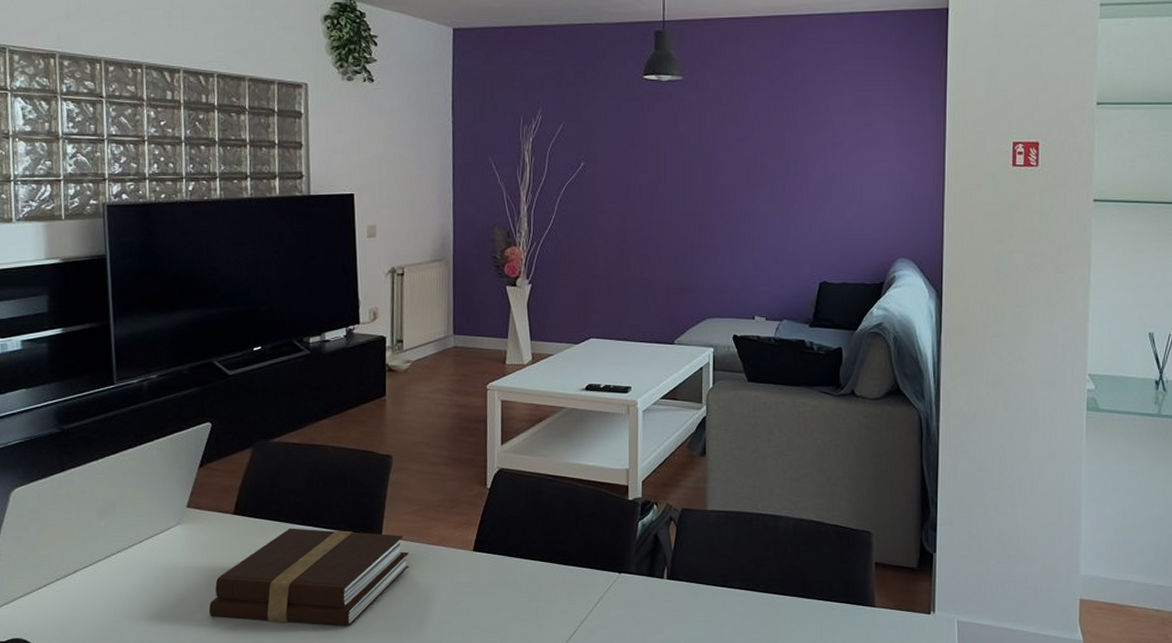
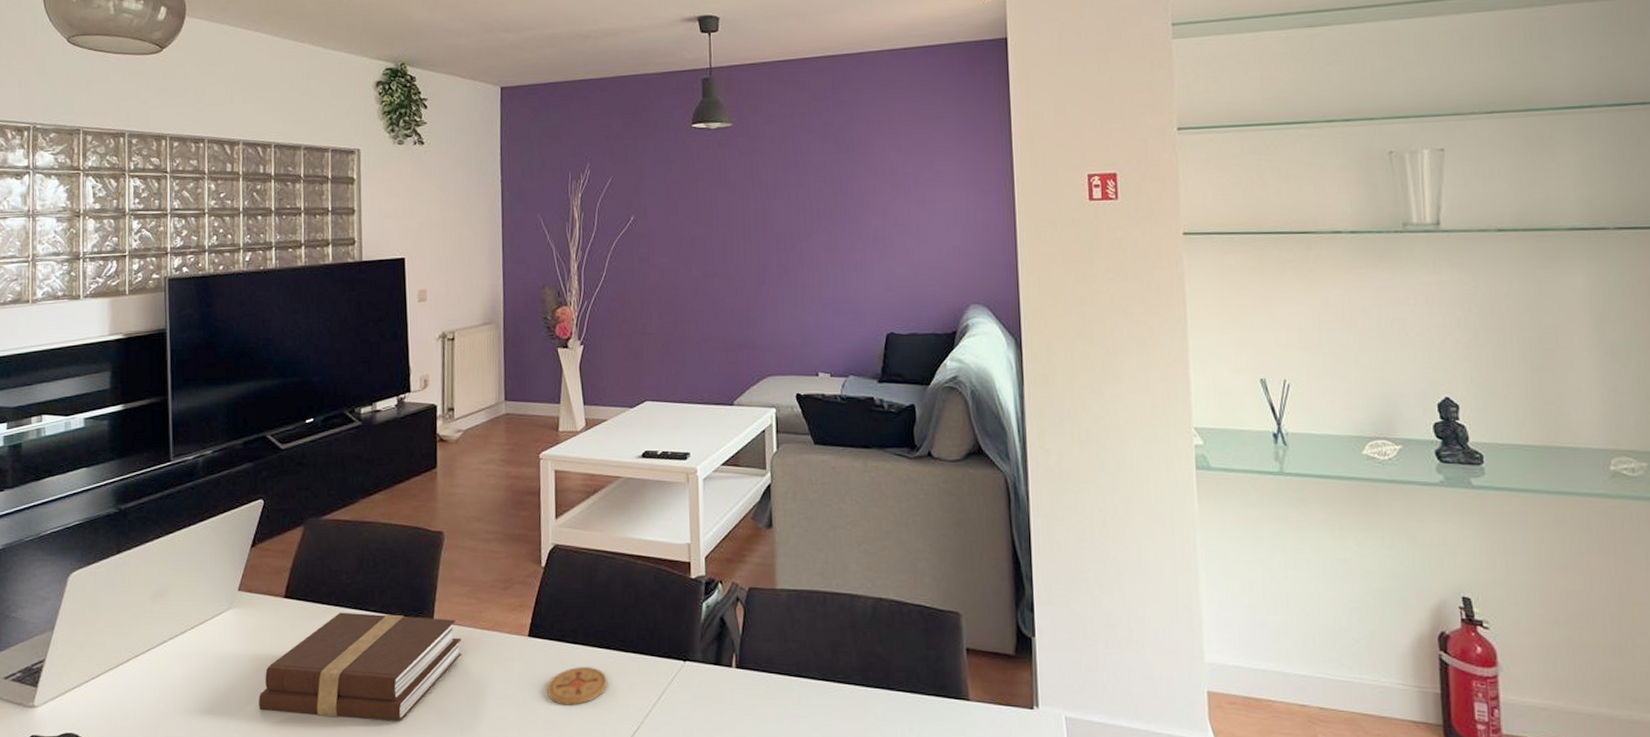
coaster: none [489,578,547,612] -> present [546,667,607,705]

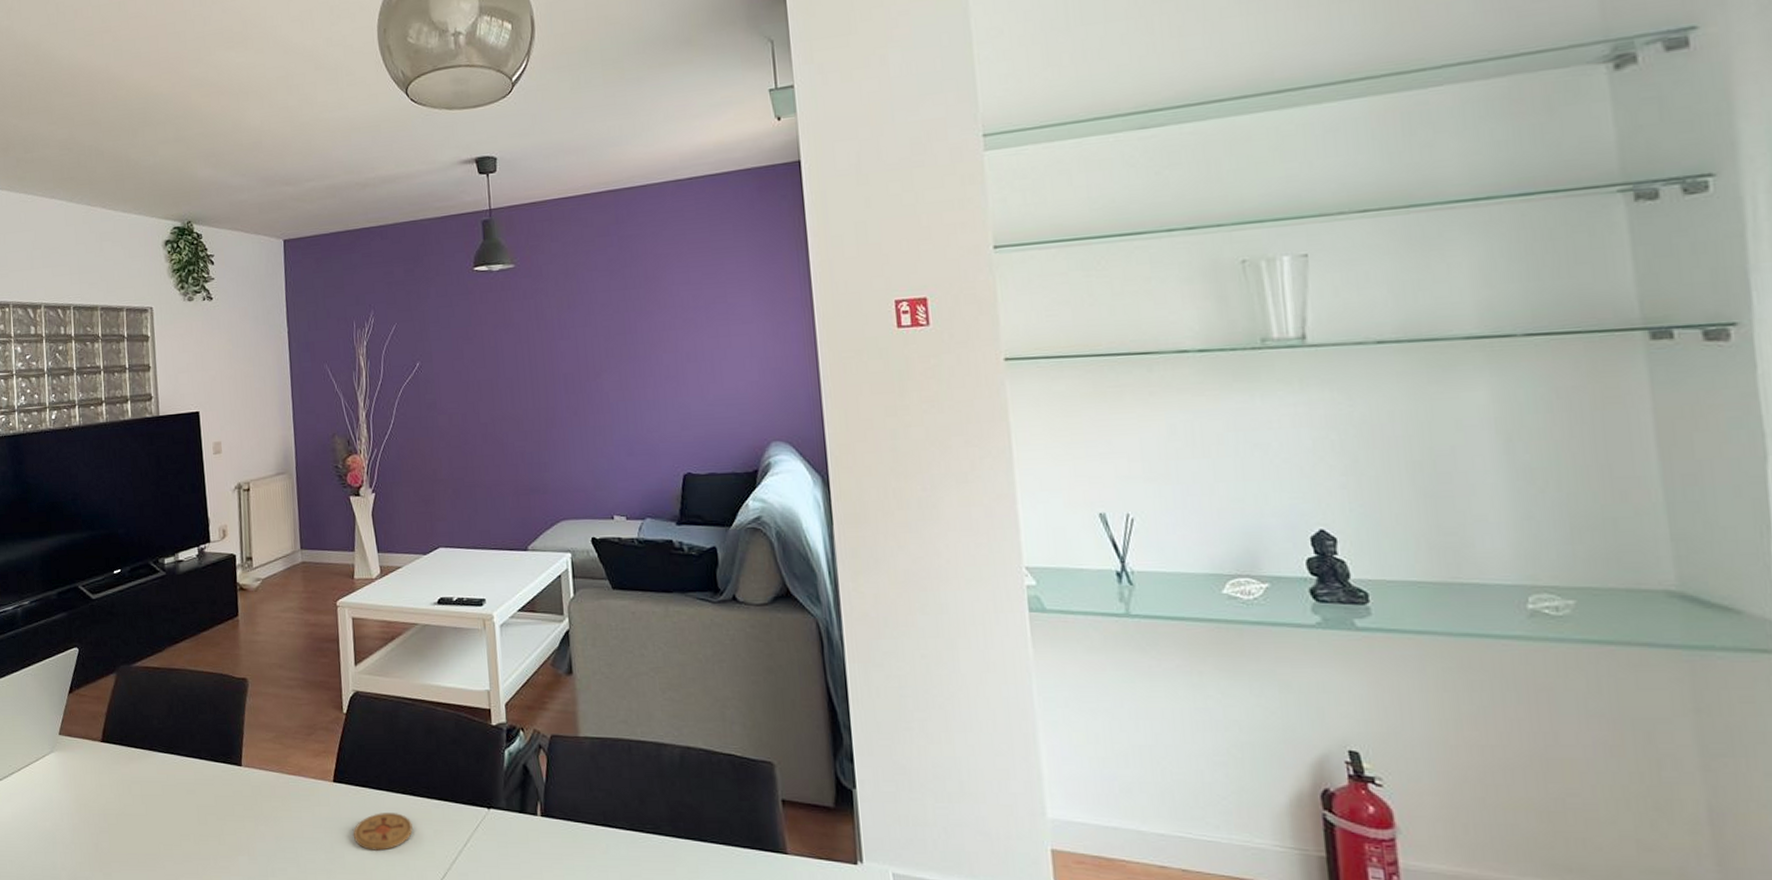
book: present [258,612,462,722] -> none [81,756,270,863]

